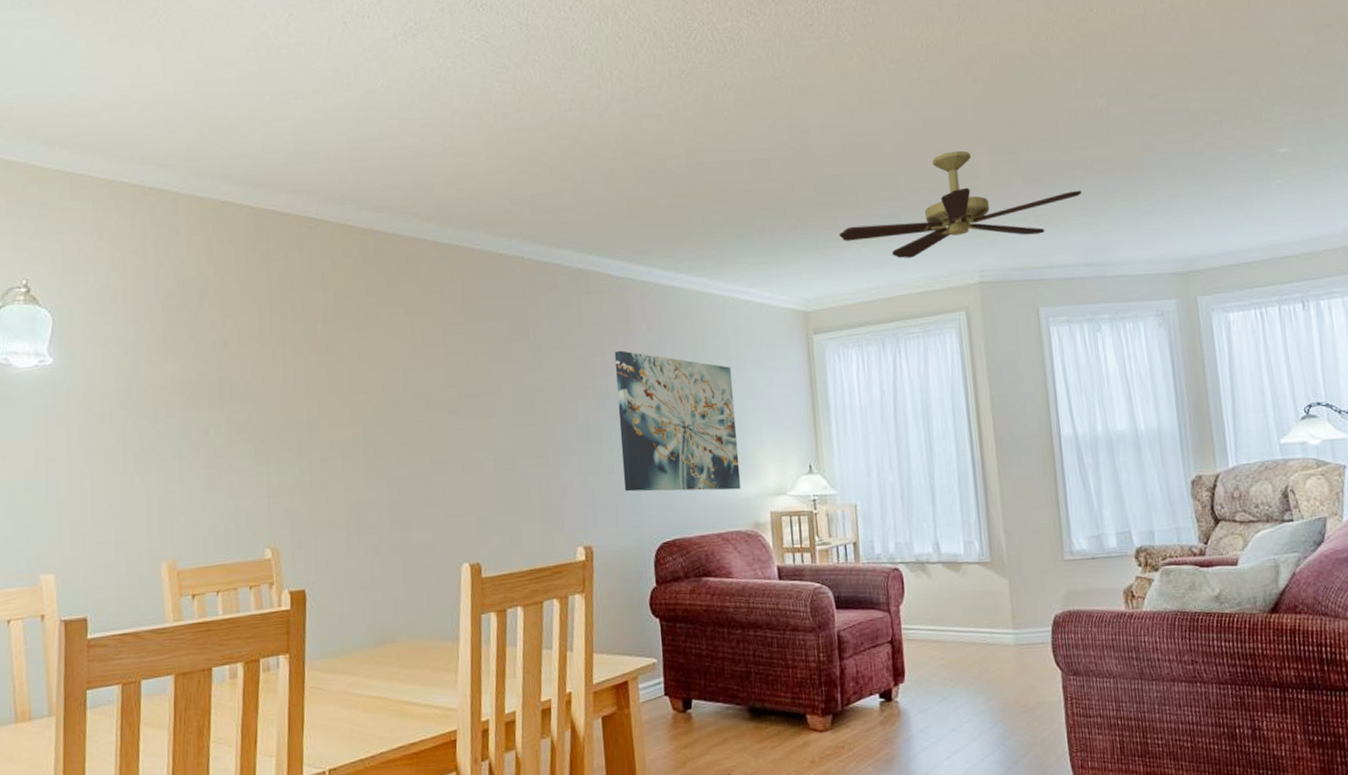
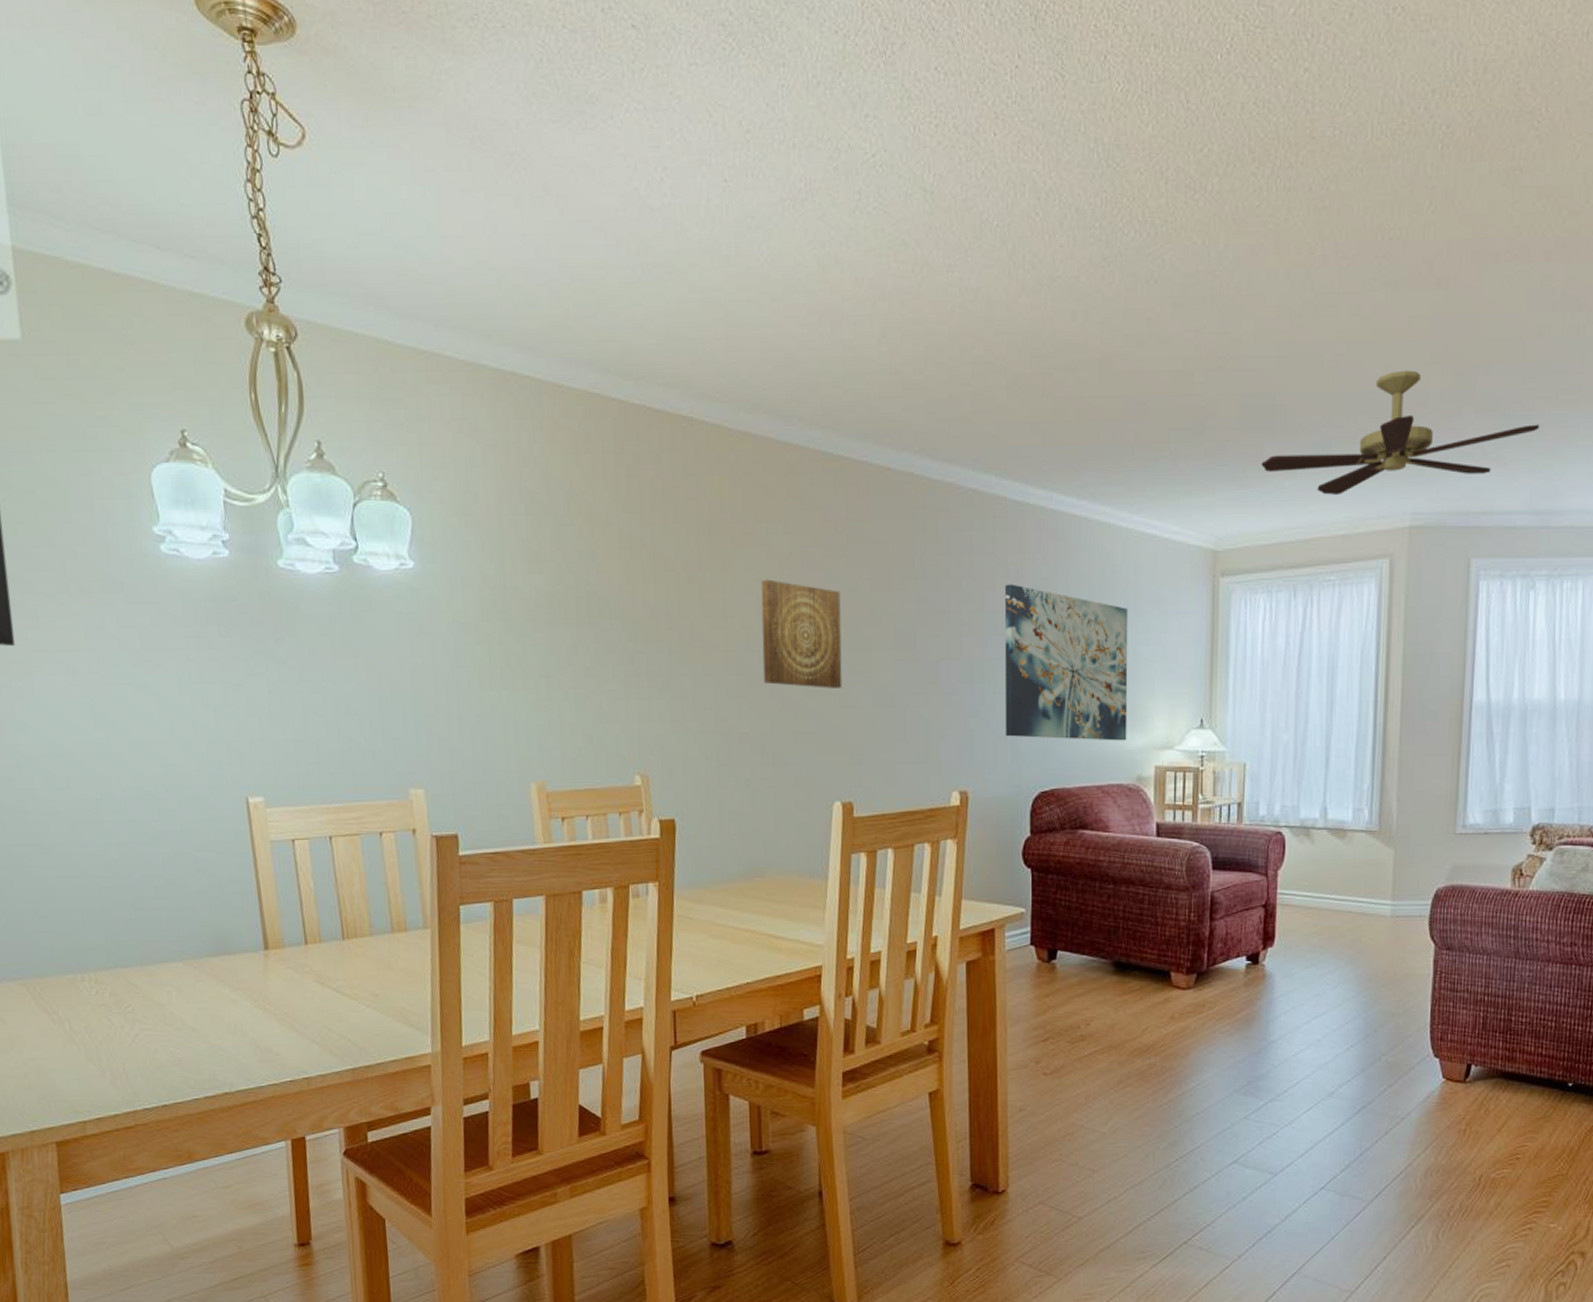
wall art: none [384,357,466,456] -> present [760,579,842,688]

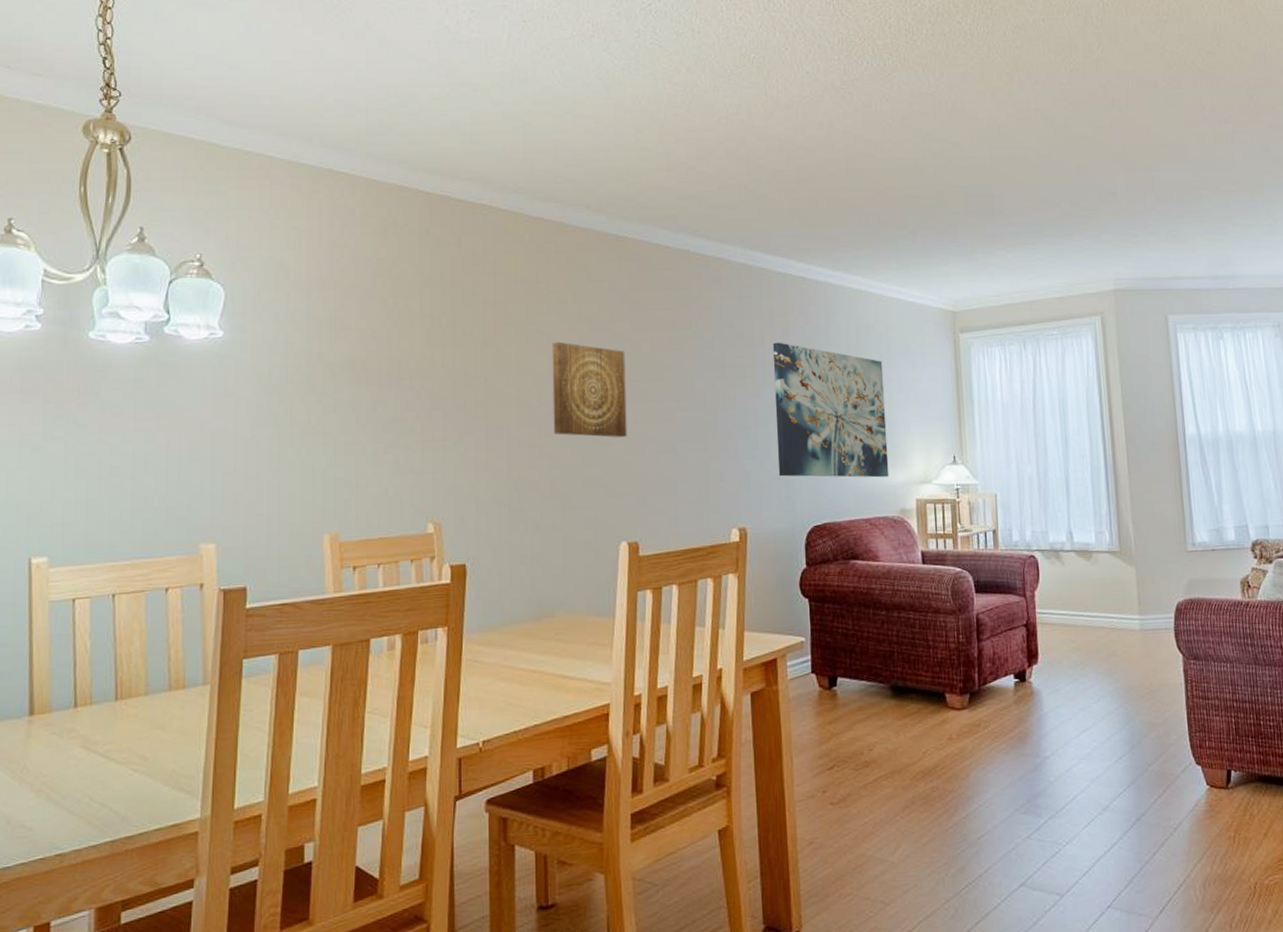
ceiling fan: present [1261,370,1539,495] -> none [985,167,1207,265]

